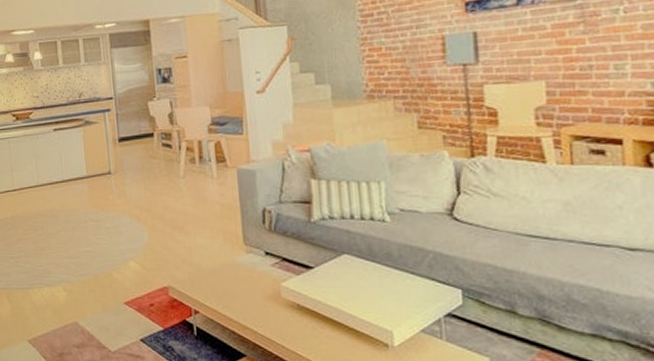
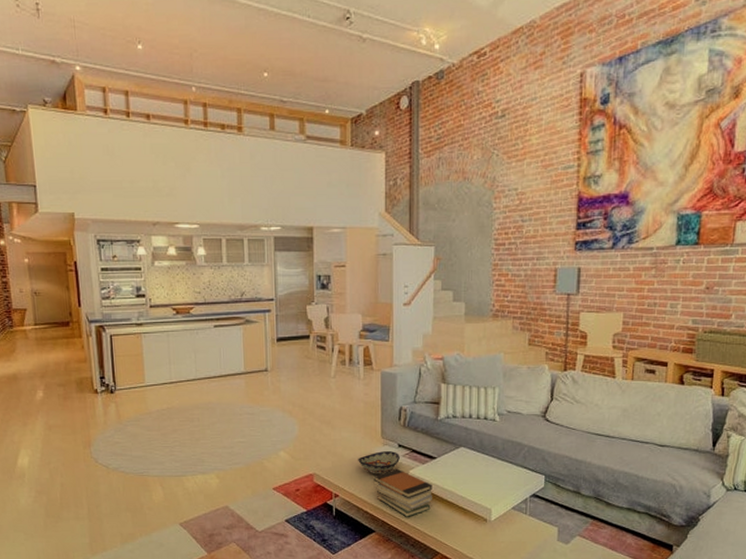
decorative bowl: none [218,260,268,287] -> present [358,451,400,474]
book stack: none [238,280,314,339] -> present [373,468,432,517]

